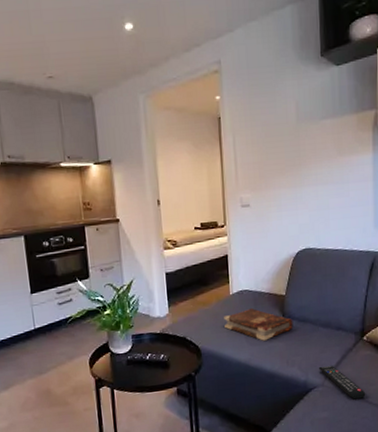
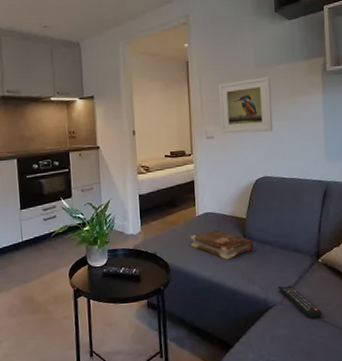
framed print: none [254,134,317,201] -> present [218,77,274,134]

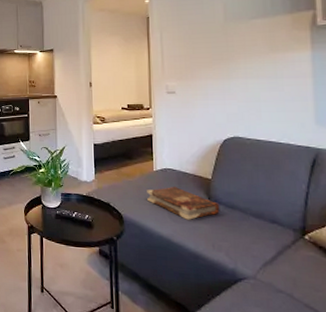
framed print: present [218,77,274,134] -> none [181,32,247,90]
remote control: present [277,285,323,319] -> none [249,257,310,303]

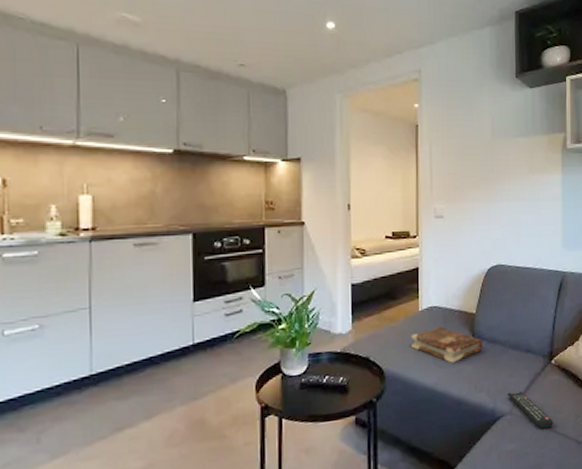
remote control: none [249,257,310,303] -> present [507,391,554,429]

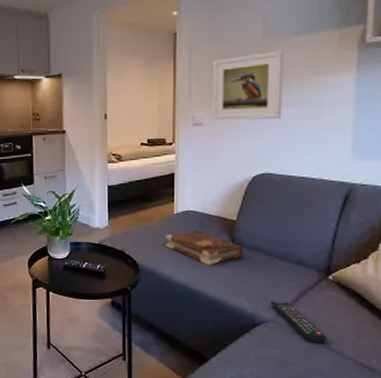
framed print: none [450,150,509,214] -> present [212,51,284,120]

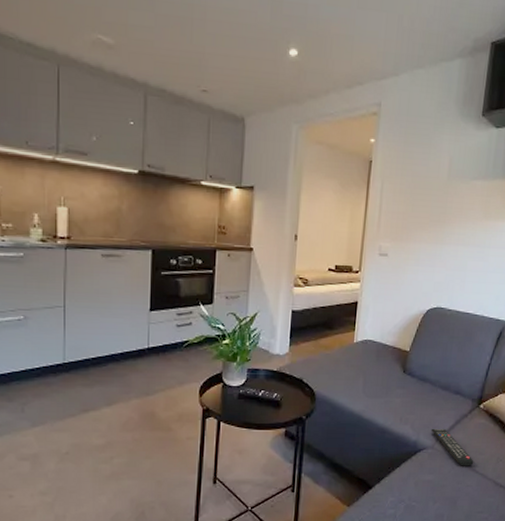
book: present [166,229,244,265] -> none [343,359,413,394]
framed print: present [212,51,284,120] -> none [396,191,464,257]

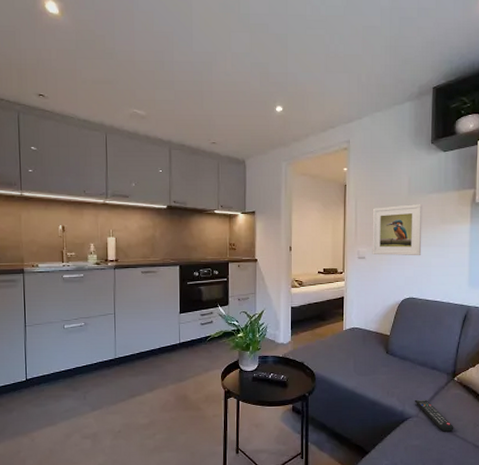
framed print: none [396,191,464,257] -> present [372,204,422,256]

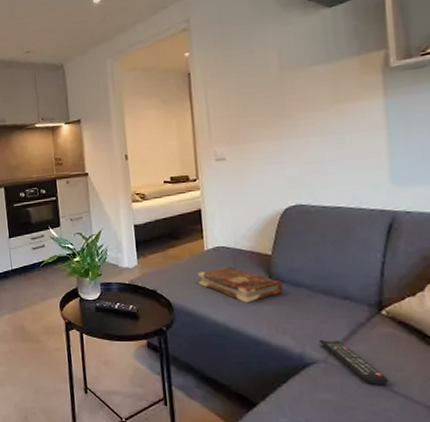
book: none [337,343,395,372] -> present [198,265,283,303]
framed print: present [372,204,422,256] -> none [229,82,309,154]

